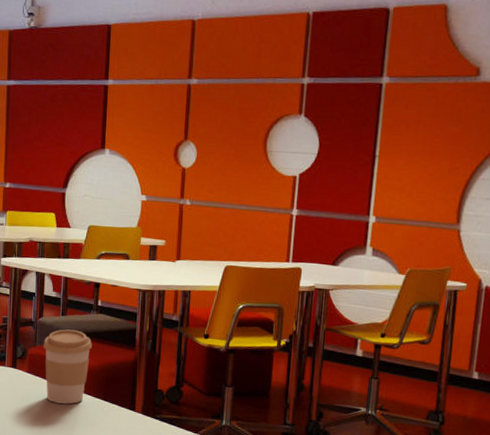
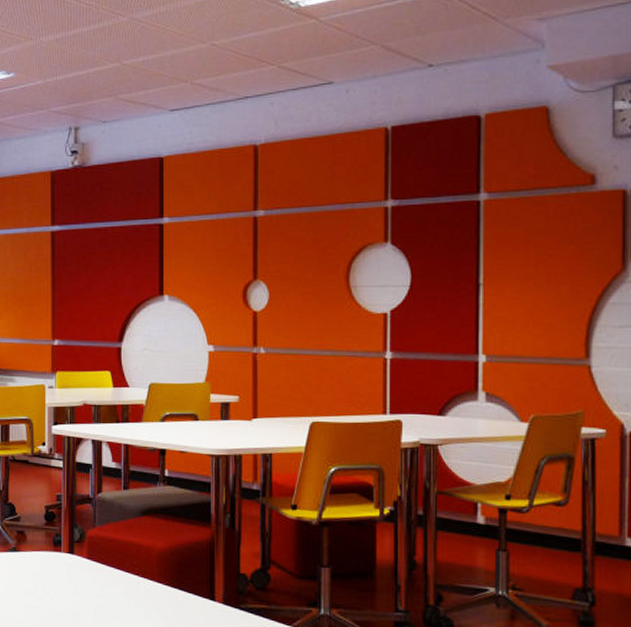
coffee cup: present [43,329,92,404] -> none [103,505,160,595]

